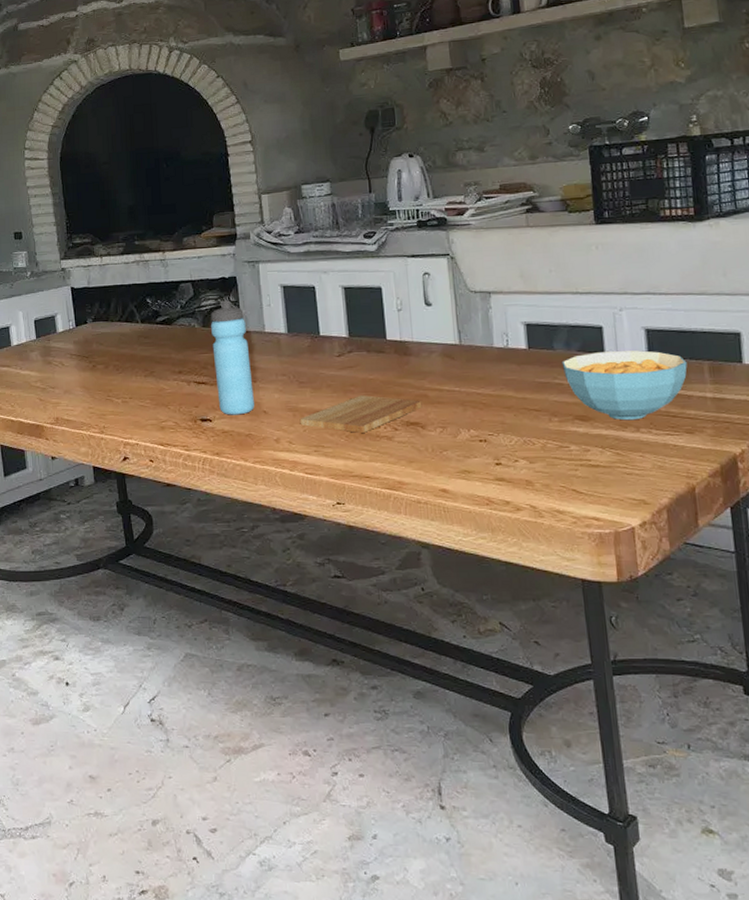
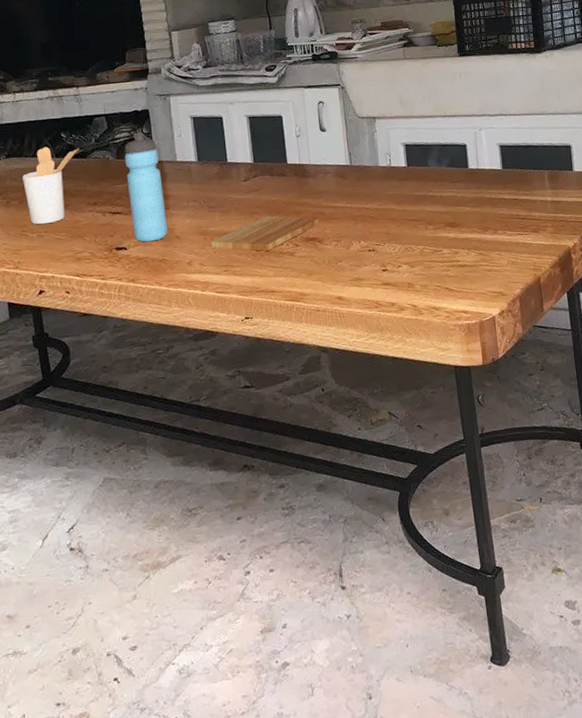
utensil holder: none [108,311,165,391] -> present [23,146,79,225]
cereal bowl: present [561,350,687,421] -> none [434,164,532,225]

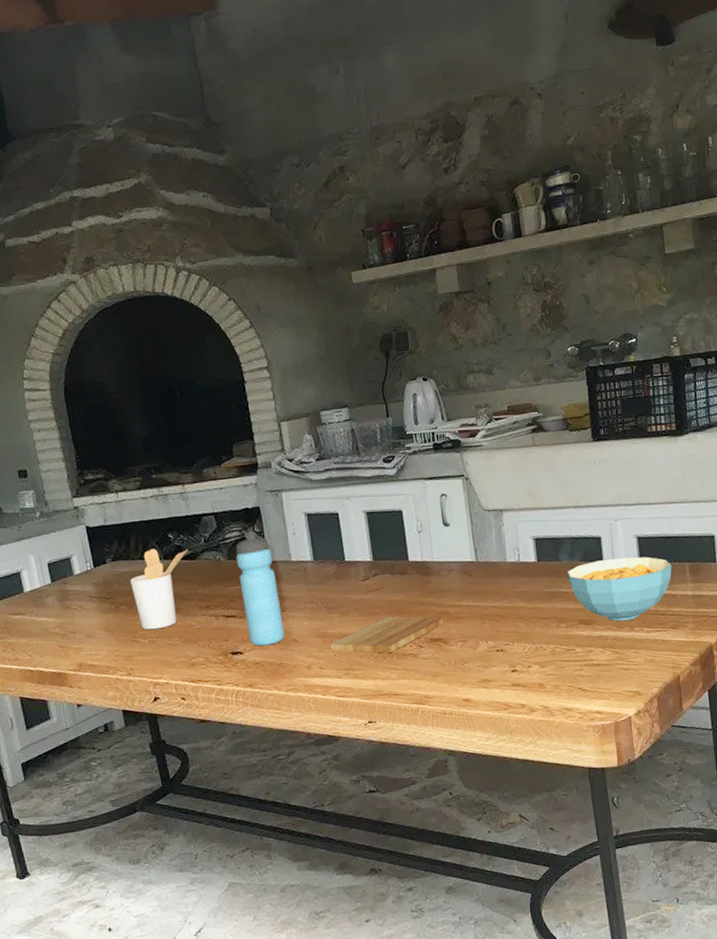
cereal bowl: none [434,164,532,225] -> present [567,556,672,622]

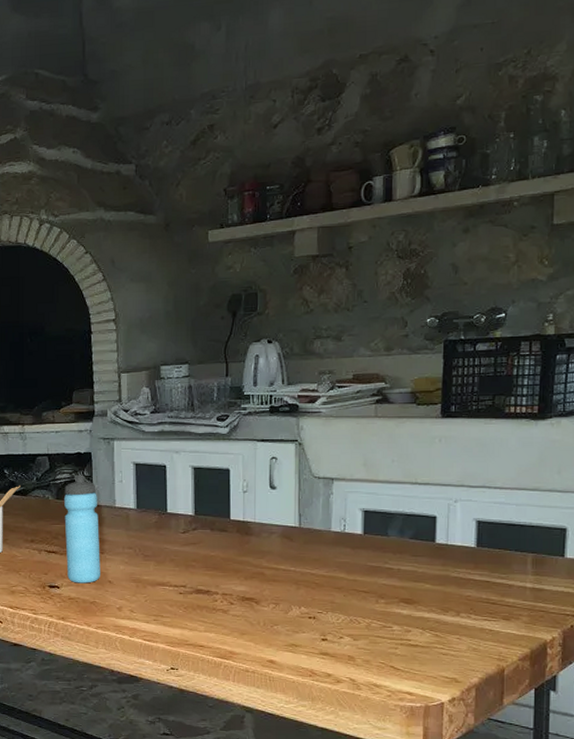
cutting board: present [329,616,444,653] -> none [142,571,258,605]
cereal bowl: present [567,556,672,622] -> none [394,540,512,606]

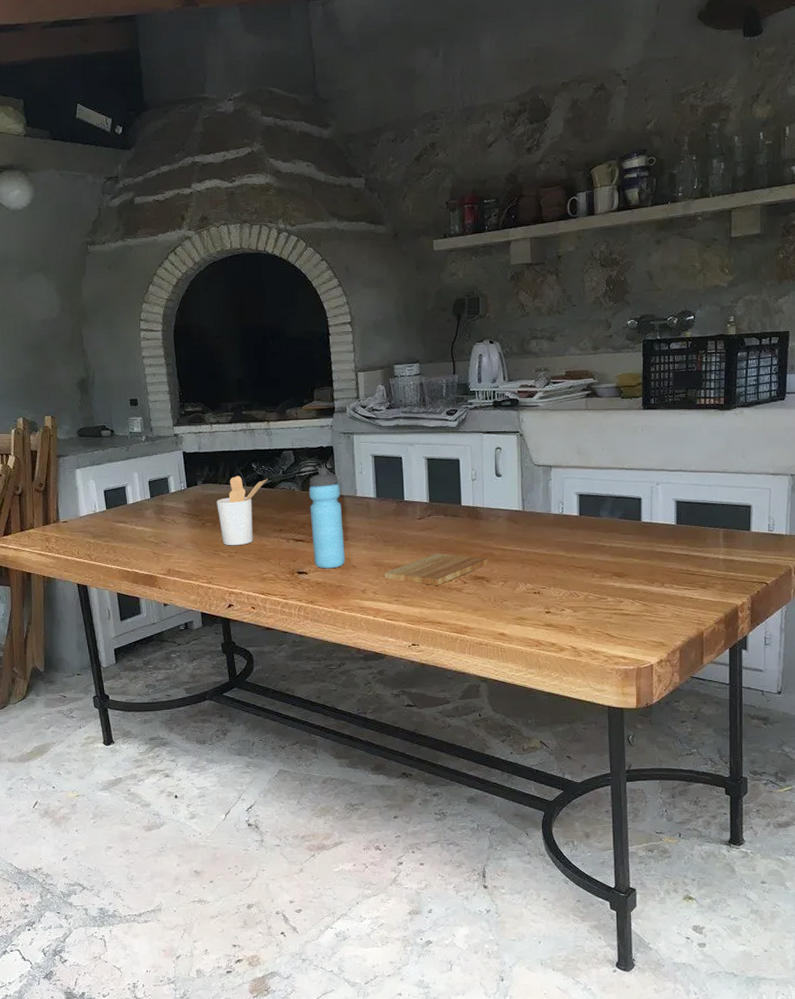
cutting board: none [142,571,258,605] -> present [383,553,488,585]

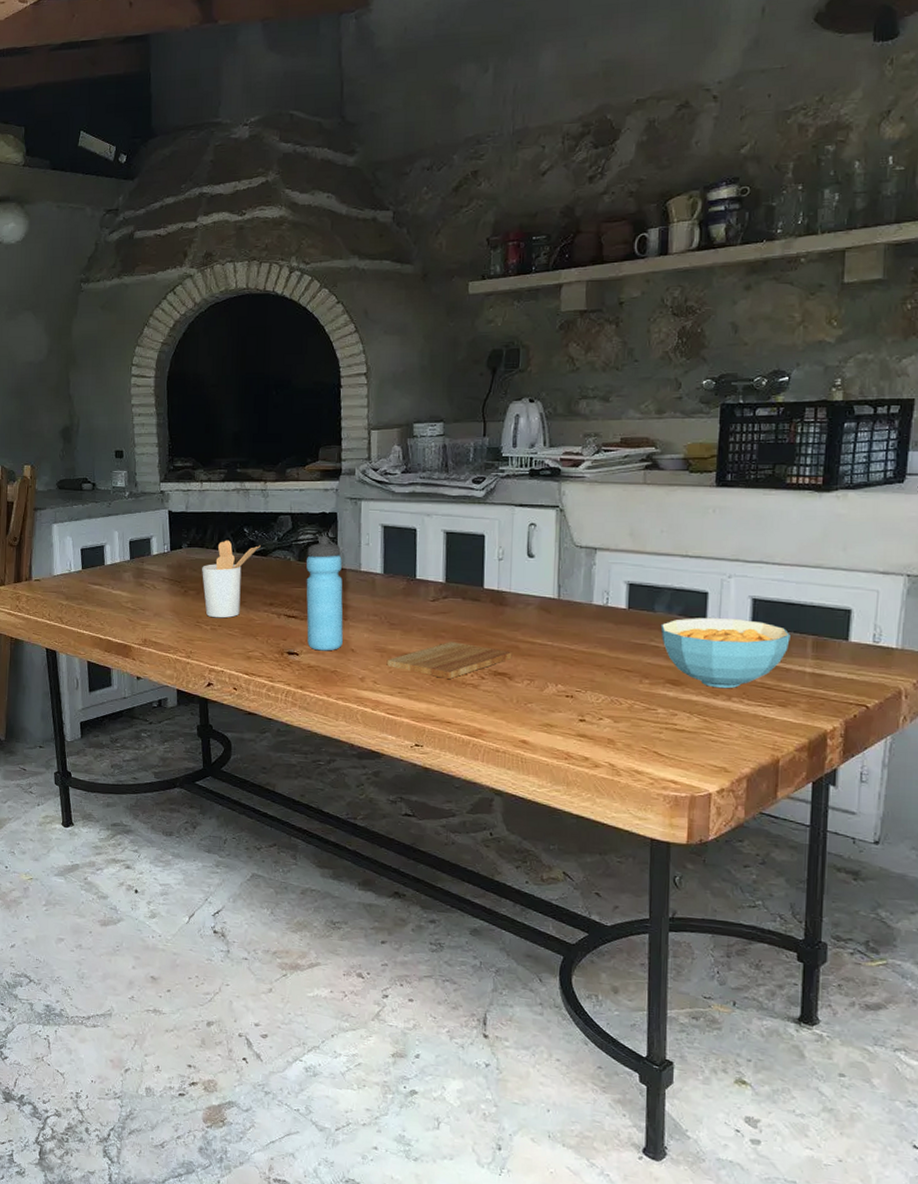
cereal bowl: none [606,519,706,577] -> present [660,618,791,689]

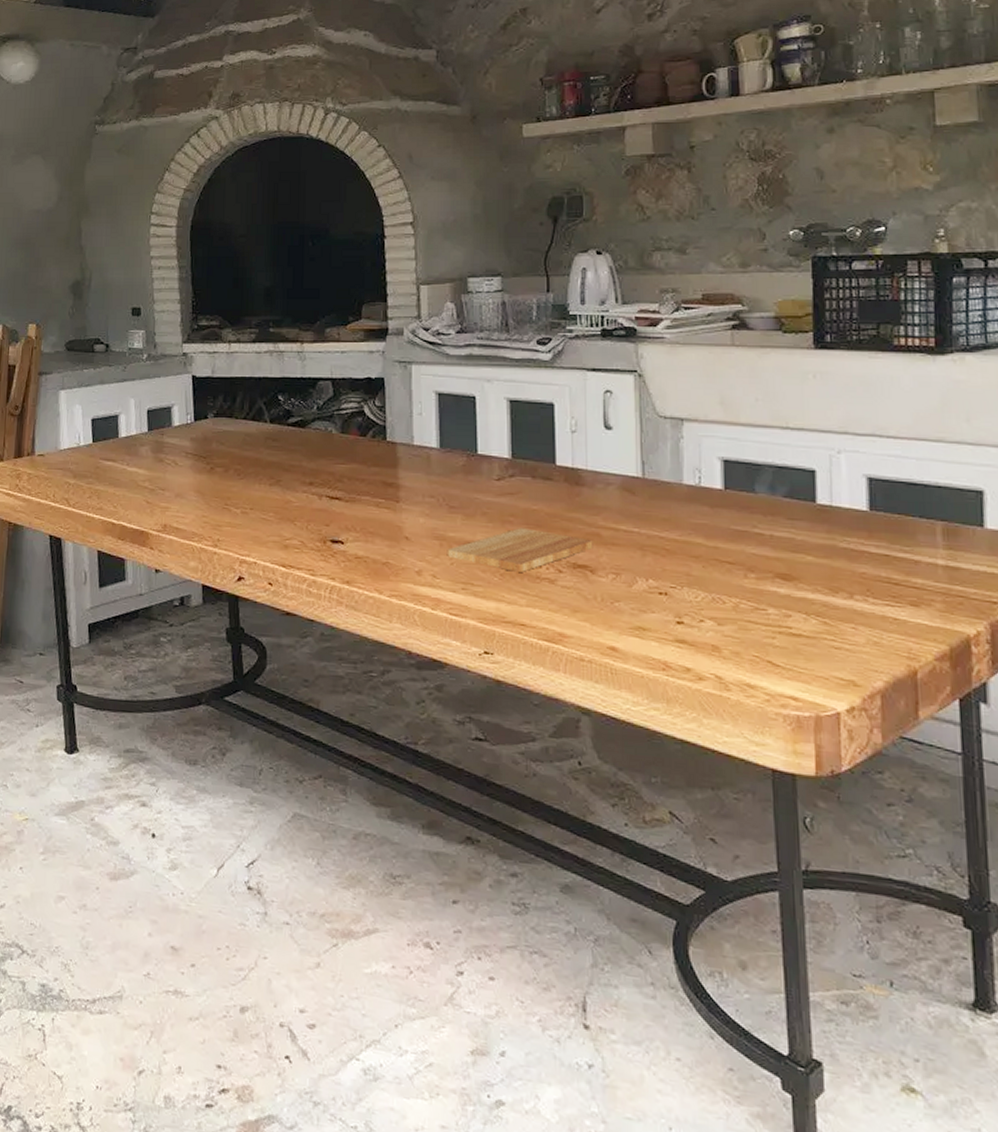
utensil holder: present [202,540,261,618] -> none [230,409,298,500]
water bottle: present [306,536,343,651] -> none [351,404,395,539]
cereal bowl: present [660,618,791,689] -> none [764,500,916,585]

